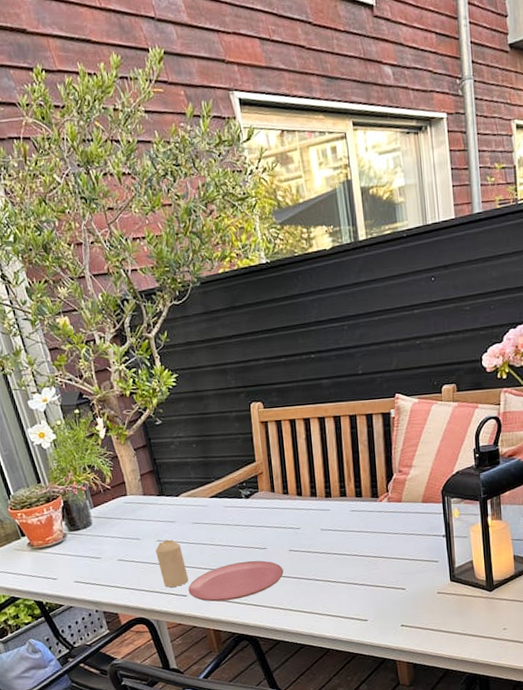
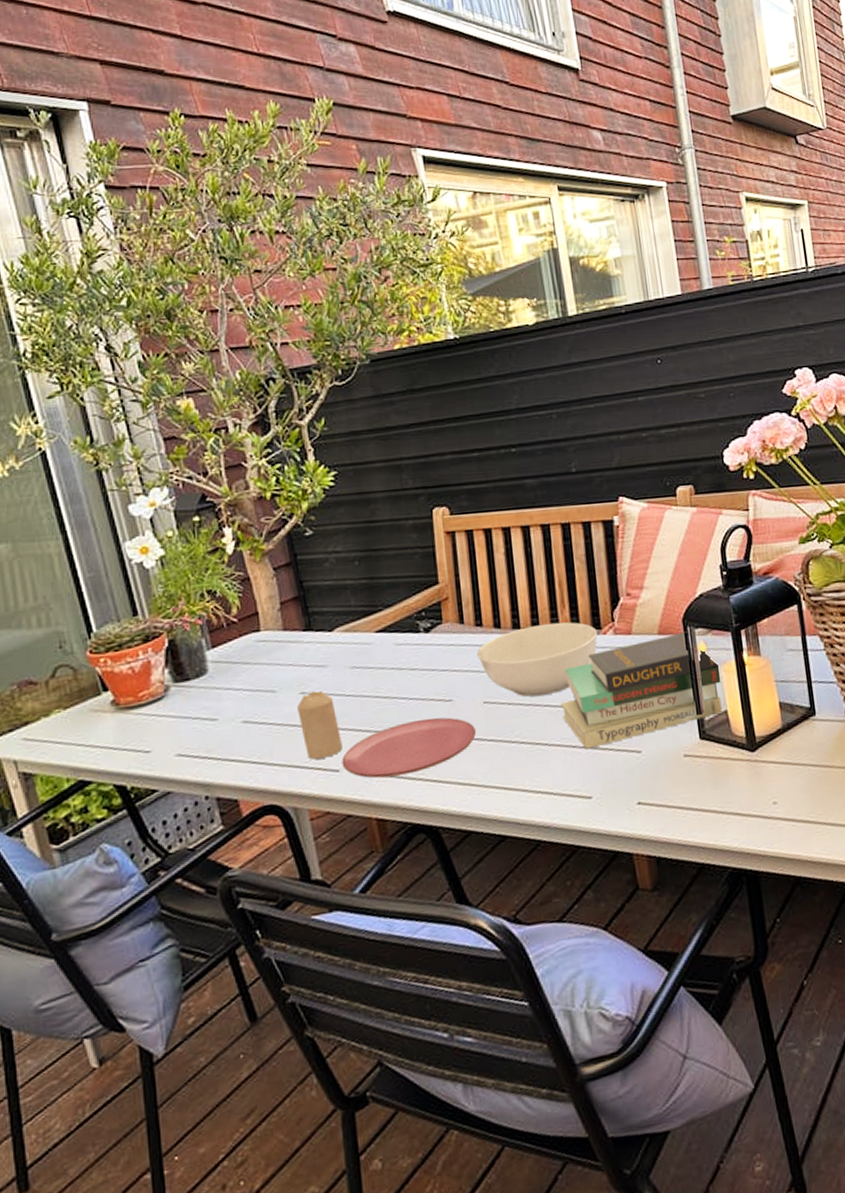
bowl: none [284,492,376,547] -> present [477,622,598,697]
books: none [346,500,470,586] -> present [561,631,722,749]

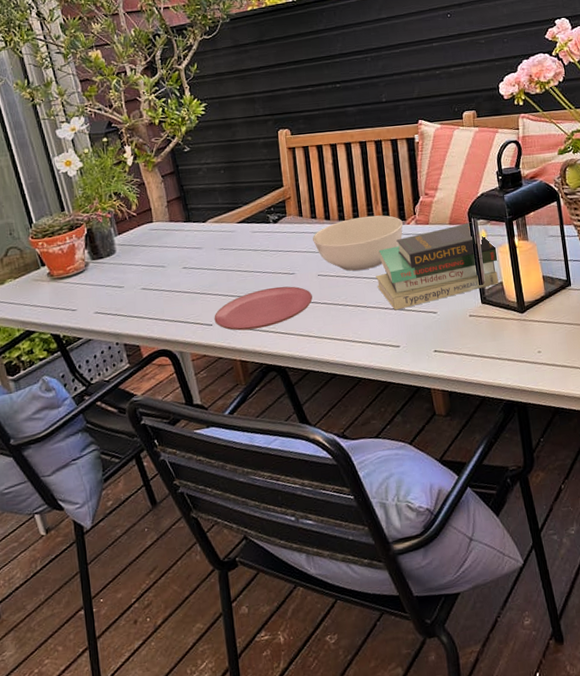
candle: present [297,691,342,760] -> none [181,266,214,317]

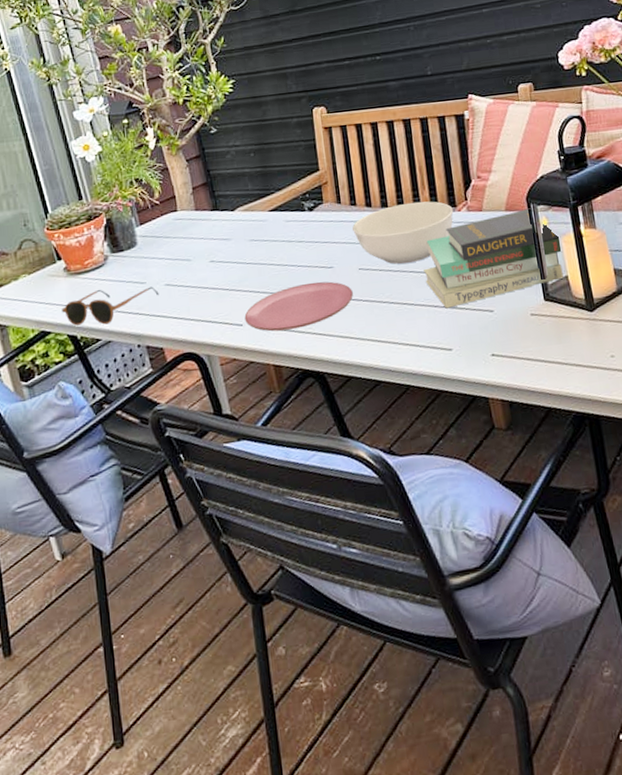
sunglasses: none [45,290,136,326] -> present [61,286,159,326]

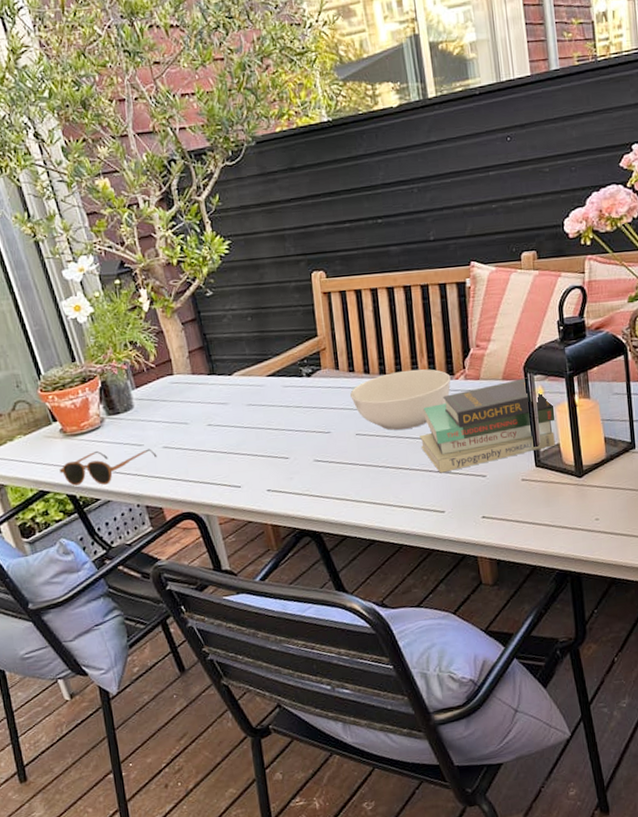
plate: present [244,281,353,332] -> none [242,446,350,493]

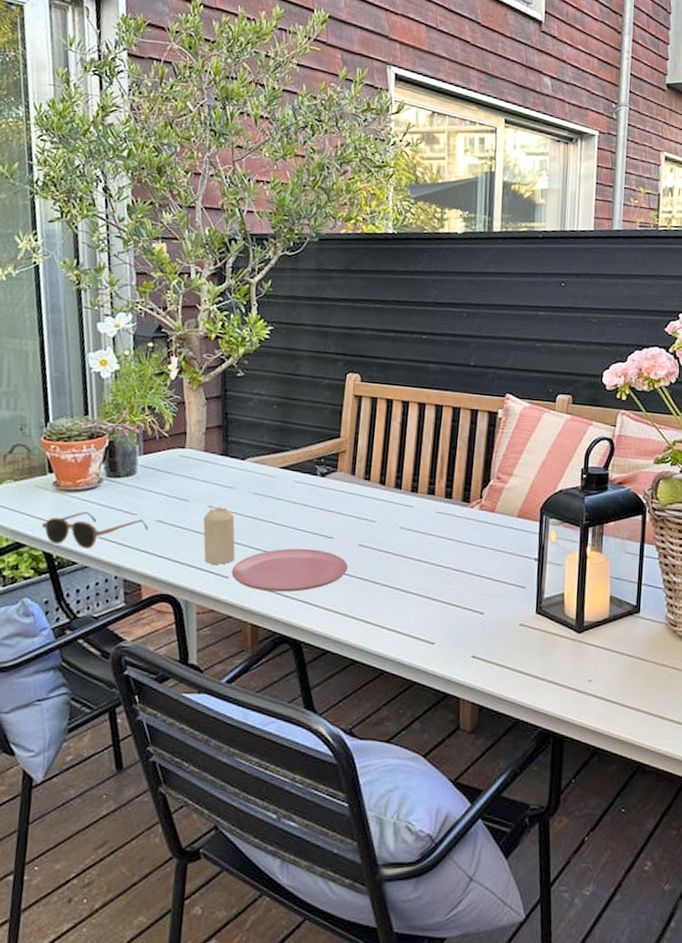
candle: none [206,423,243,478] -> present [203,507,235,565]
plate: none [242,446,350,493] -> present [231,548,348,592]
bowl: present [350,369,451,431] -> none [361,488,466,550]
books: present [419,377,556,473] -> none [422,519,566,602]

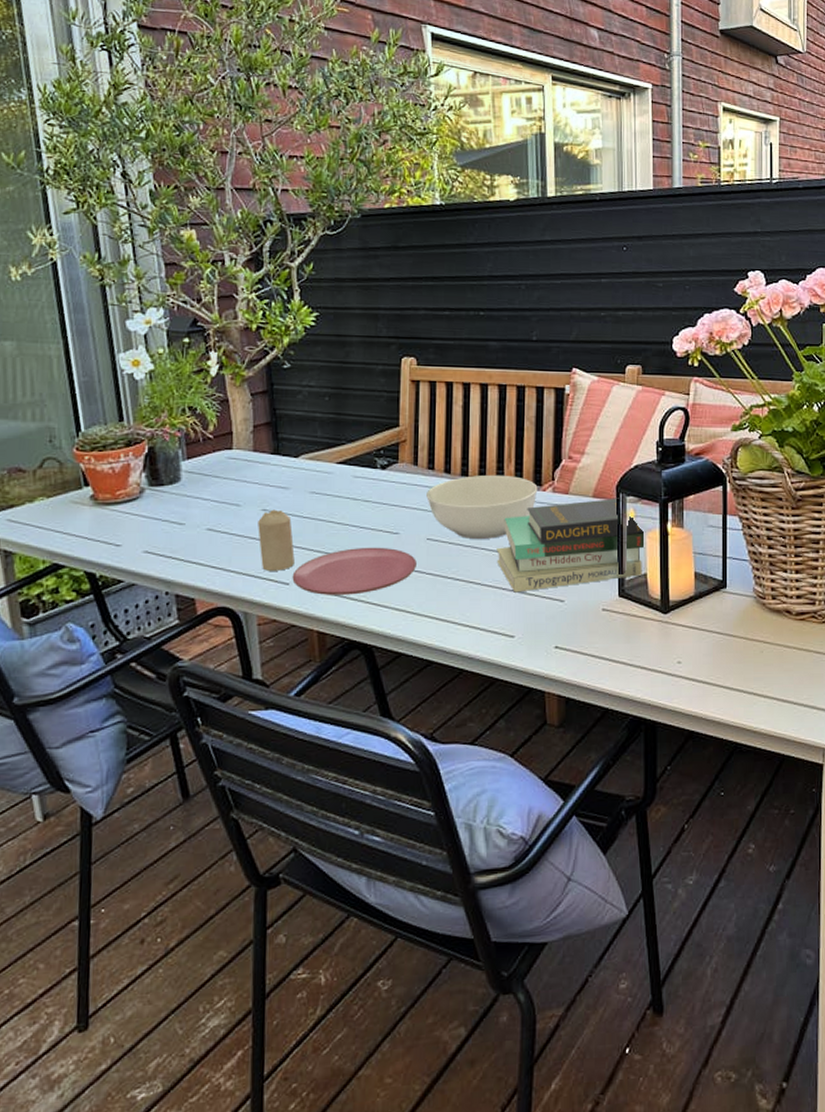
sunglasses: present [42,511,148,549] -> none [81,524,198,565]
bowl: none [361,488,466,550] -> present [426,474,538,540]
books: none [422,519,566,602] -> present [496,498,646,593]

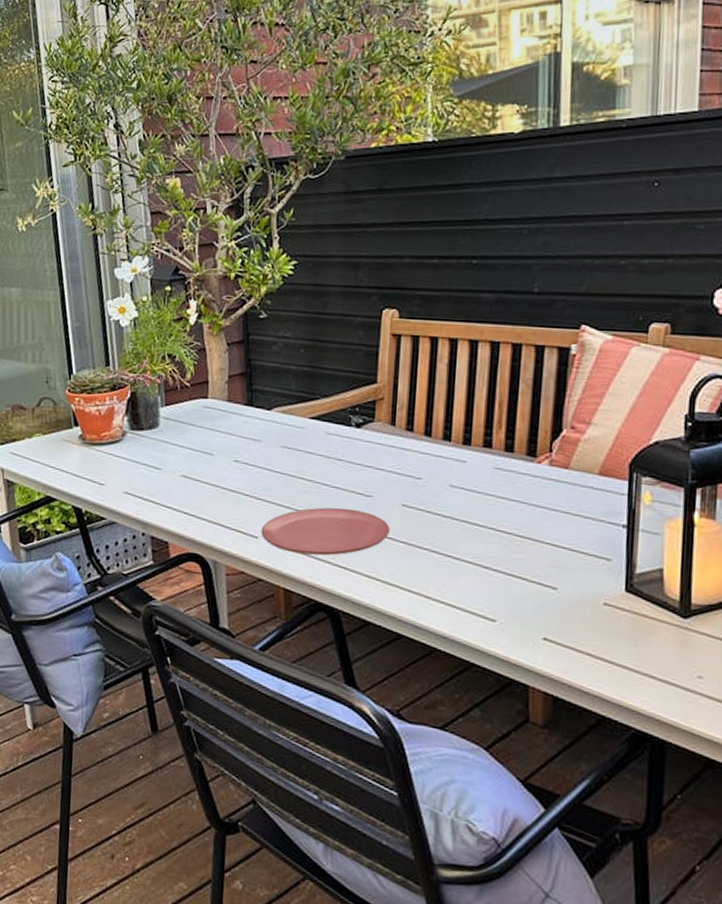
candle: present [258,509,295,571] -> none [229,461,264,524]
bowl: present [426,474,538,540] -> none [403,440,532,512]
books: present [496,498,646,593] -> none [479,477,665,574]

